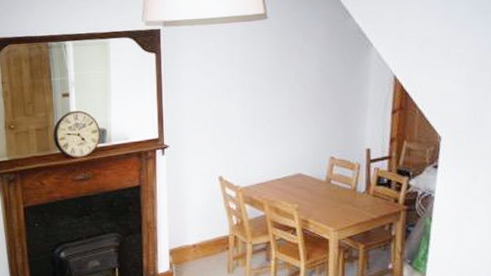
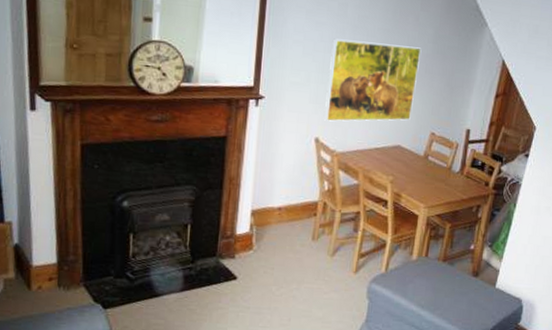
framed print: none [224,78,310,160] -> present [324,38,422,122]

